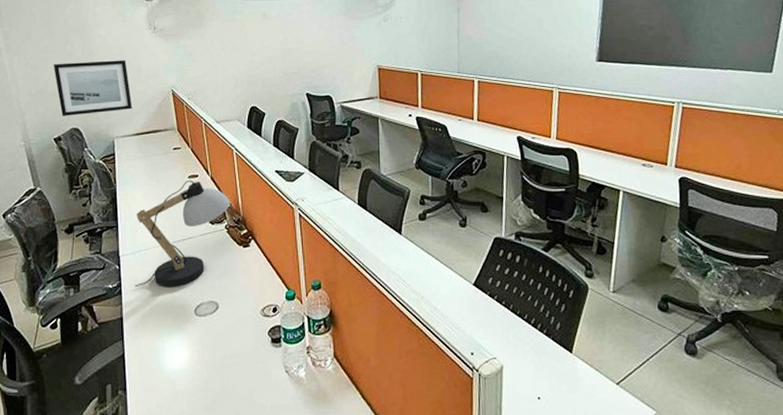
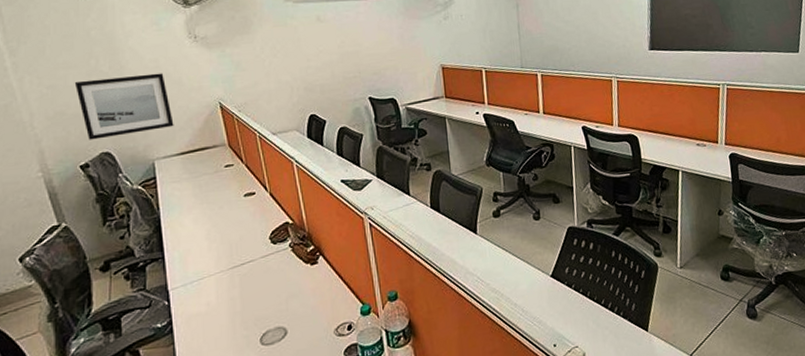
desk lamp: present [135,180,230,288] -> none [186,198,294,323]

